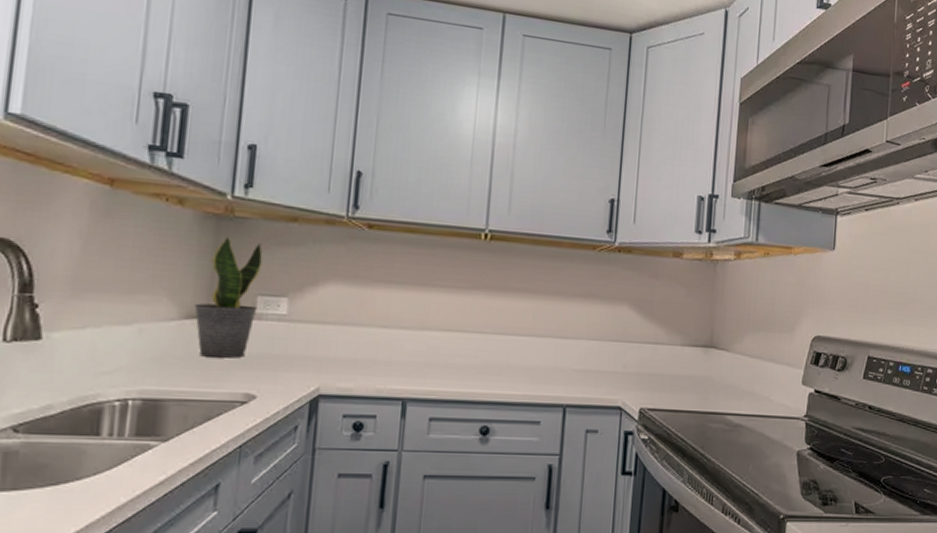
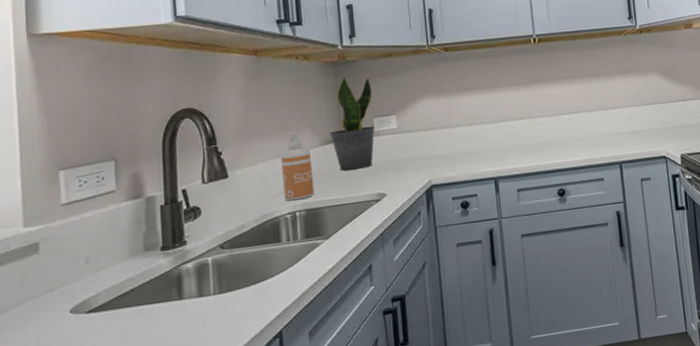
soap dispenser: none [115,296,163,385] -> present [280,132,315,201]

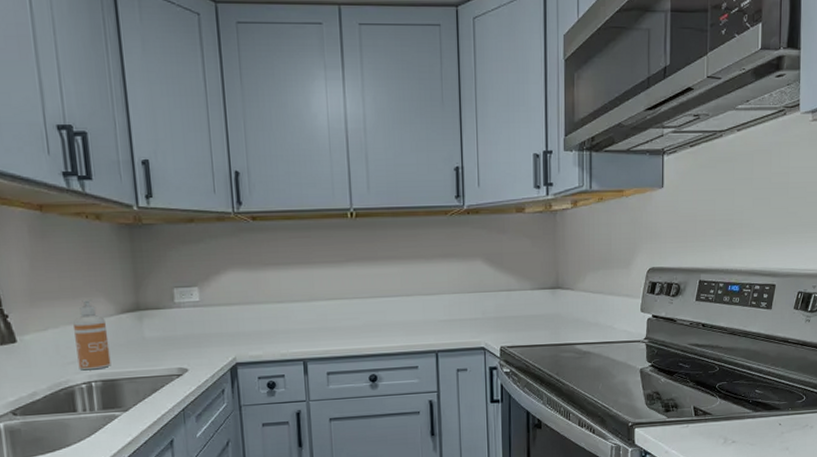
potted plant: present [329,77,375,171] -> none [125,241,175,342]

